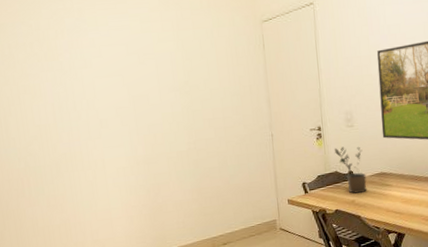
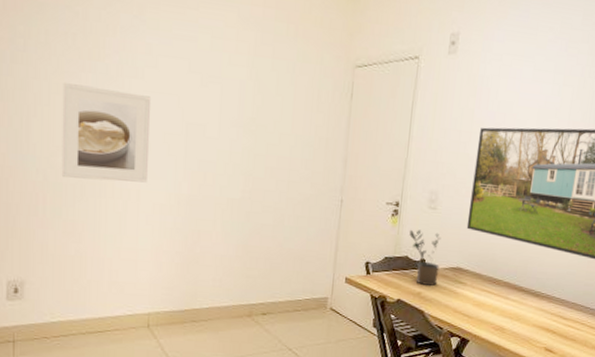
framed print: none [28,80,109,162] -> present [61,82,152,183]

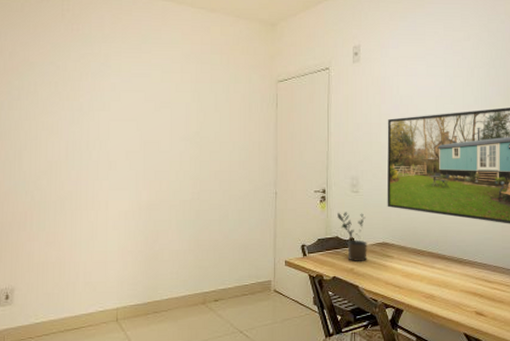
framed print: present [61,82,152,183] -> none [45,120,116,197]

